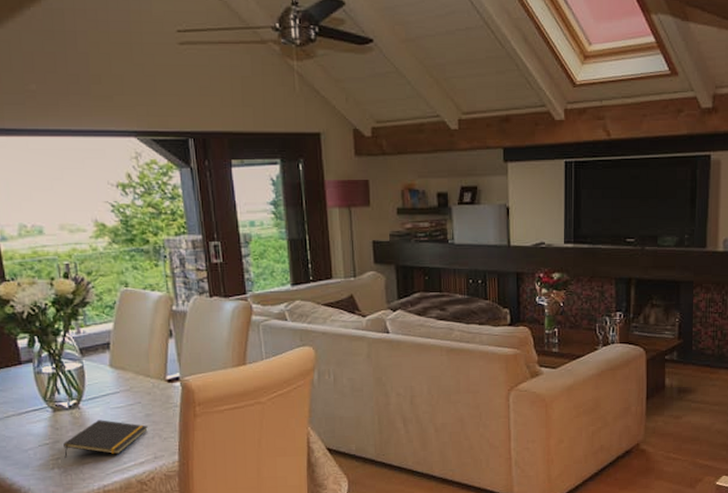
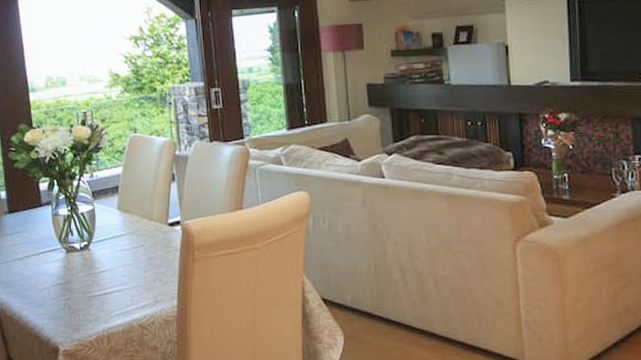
notepad: present [63,420,148,458] -> none [74,262,150,299]

